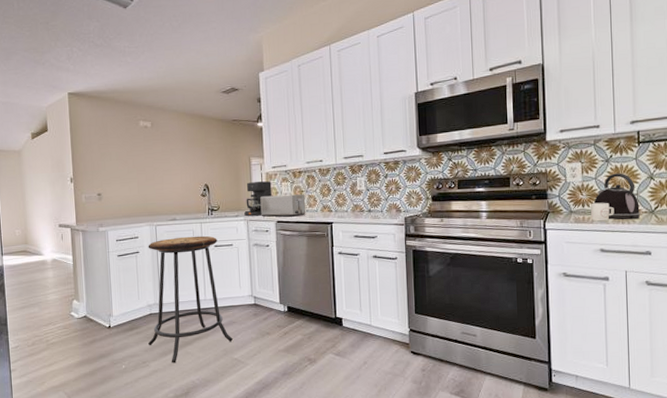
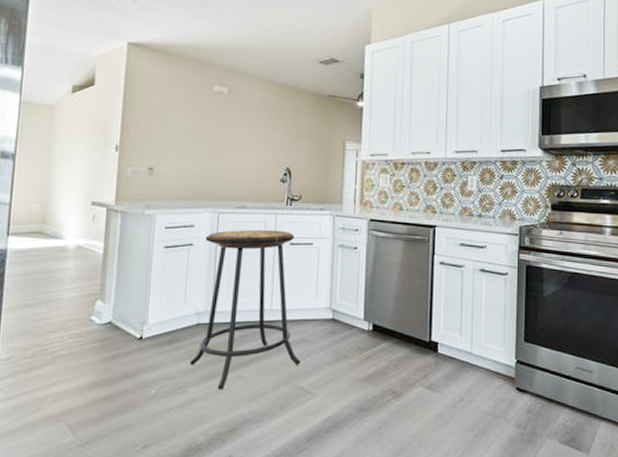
coffee maker: present [244,181,272,217] -> none [331,170,368,212]
toaster: present [260,194,306,217] -> none [351,188,407,216]

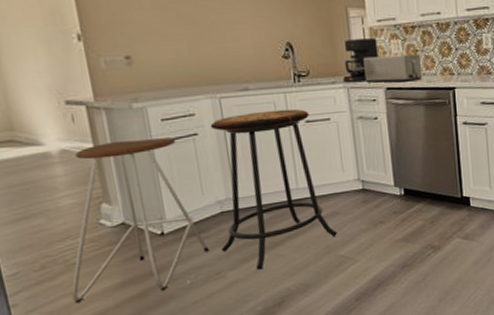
bar stool: none [48,242,179,397] -> present [71,137,209,304]
coffee maker: none [331,170,368,212] -> present [343,38,379,83]
toaster: none [351,188,407,216] -> present [363,54,423,83]

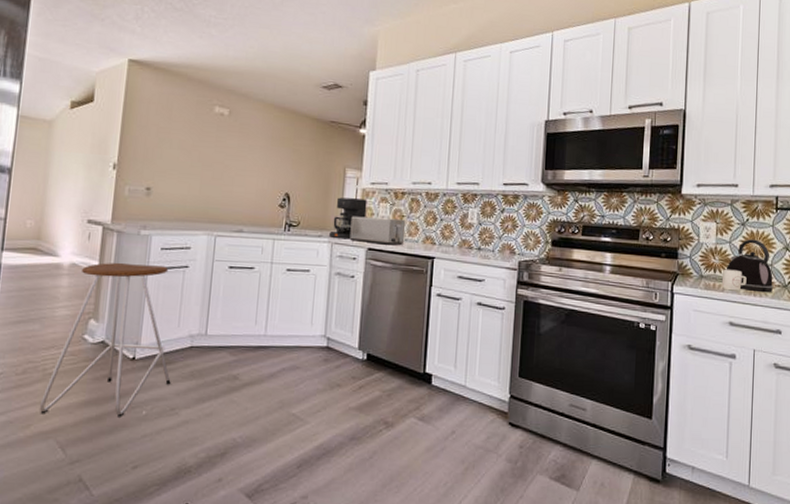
bar stool: present [210,109,337,270] -> none [182,254,293,414]

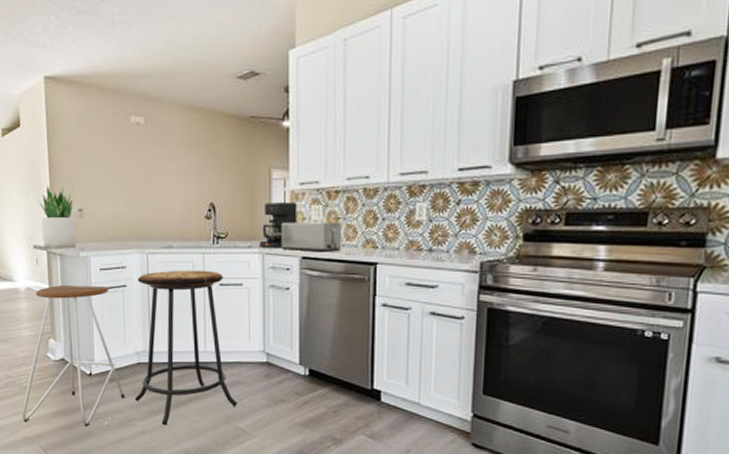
planter: none [99,164,144,227] -> present [38,187,77,249]
bar stool: none [182,254,293,414] -> present [135,270,237,426]

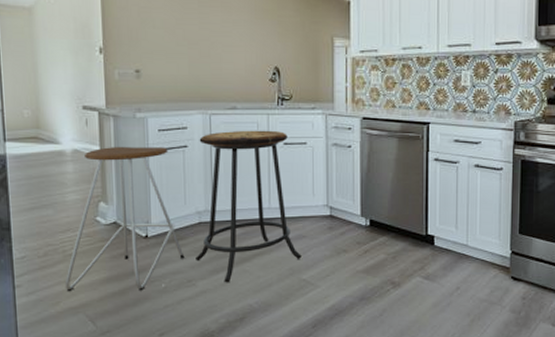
planter: present [38,187,77,249] -> none [89,47,133,110]
coffee maker: present [259,202,297,249] -> none [323,68,358,110]
toaster: present [281,222,342,252] -> none [343,86,399,113]

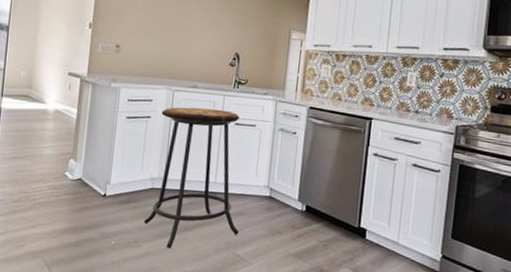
bar stool: present [64,146,185,292] -> none [30,110,135,245]

